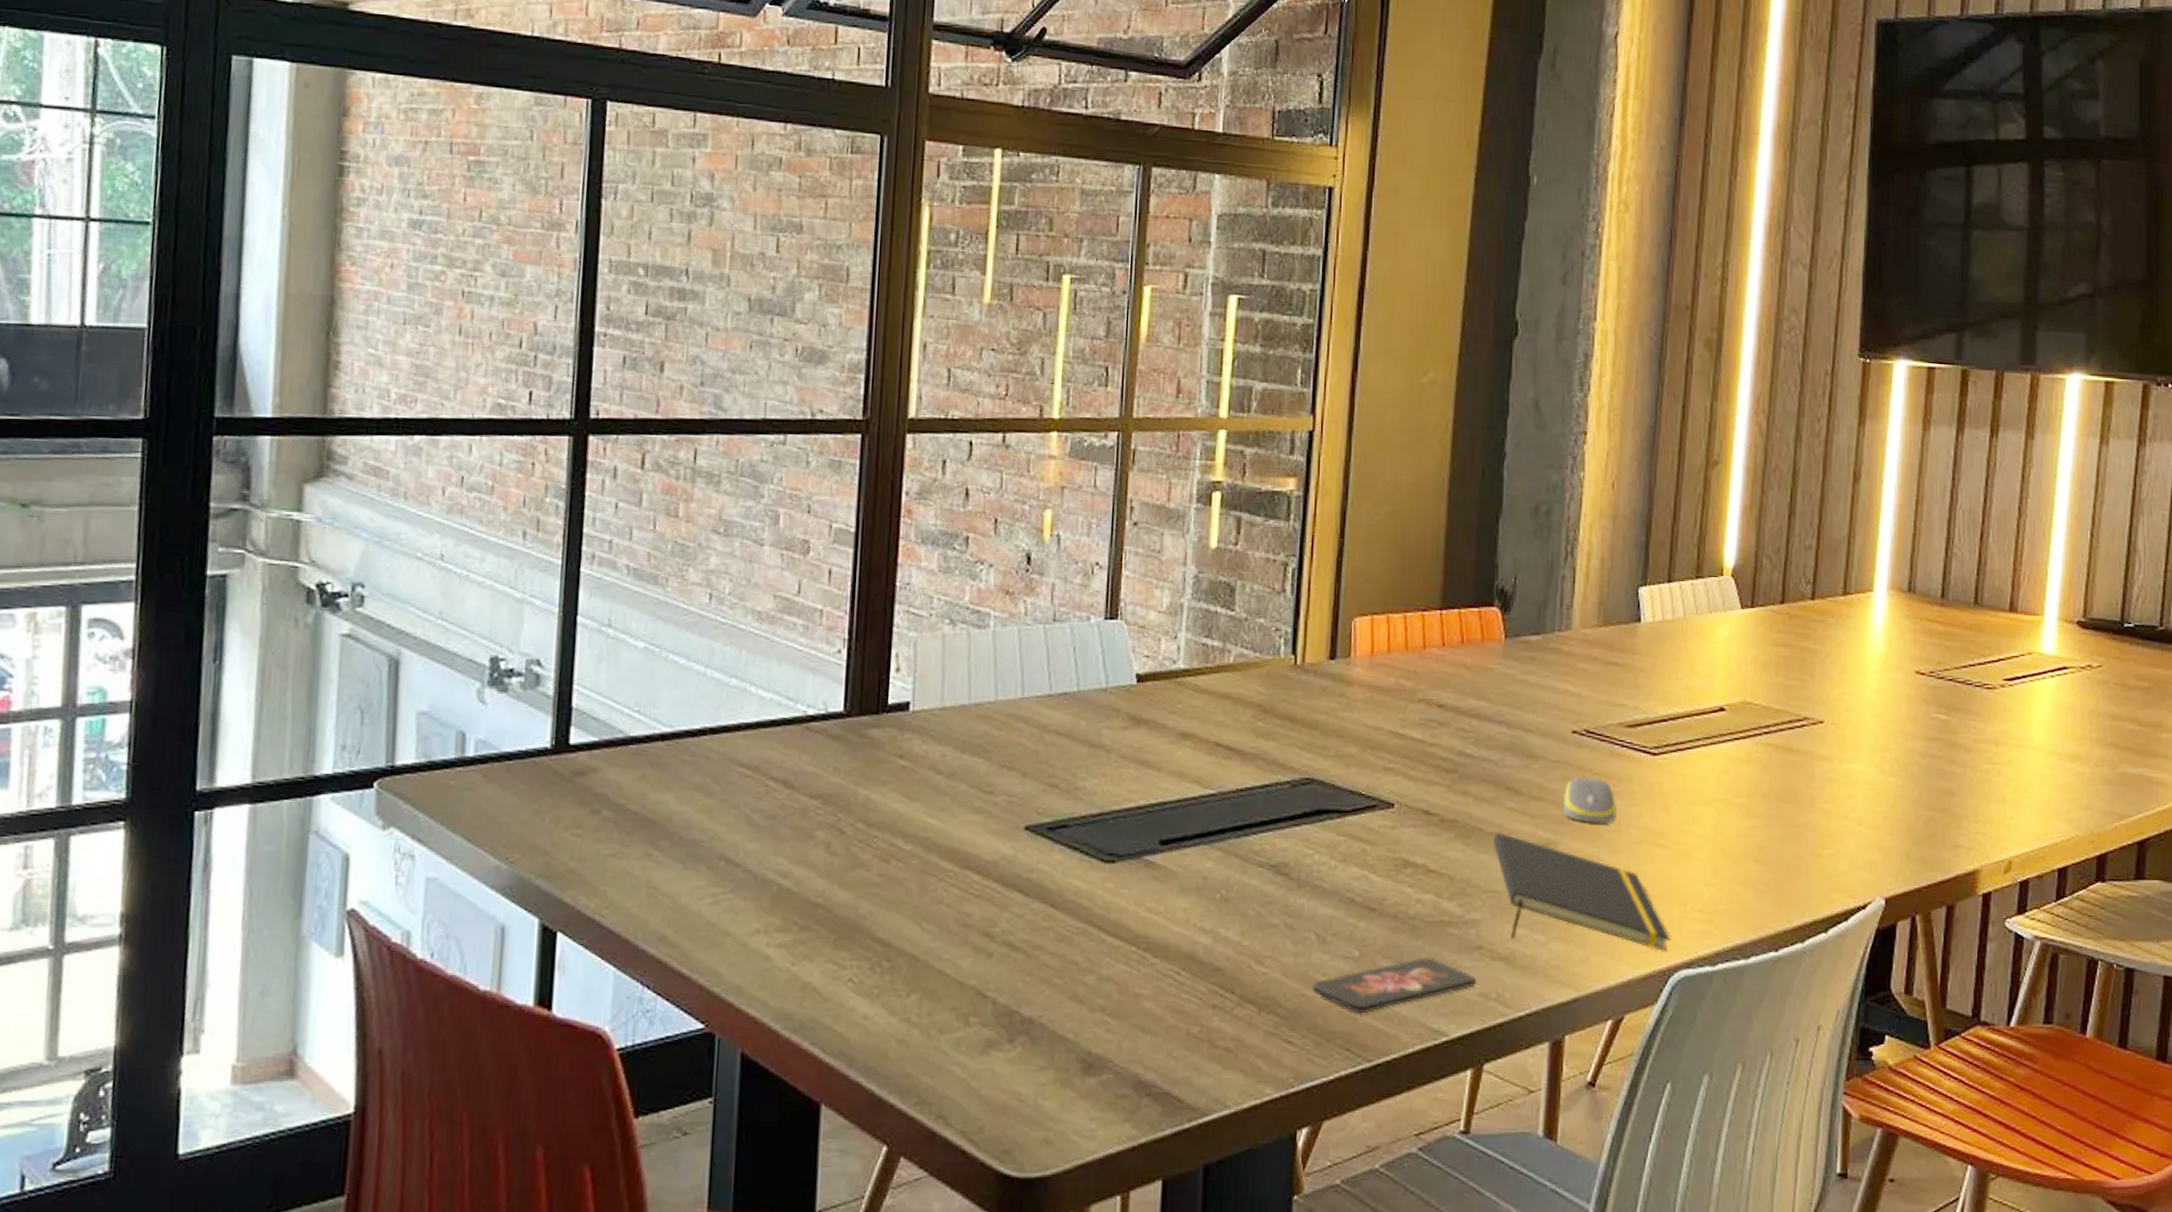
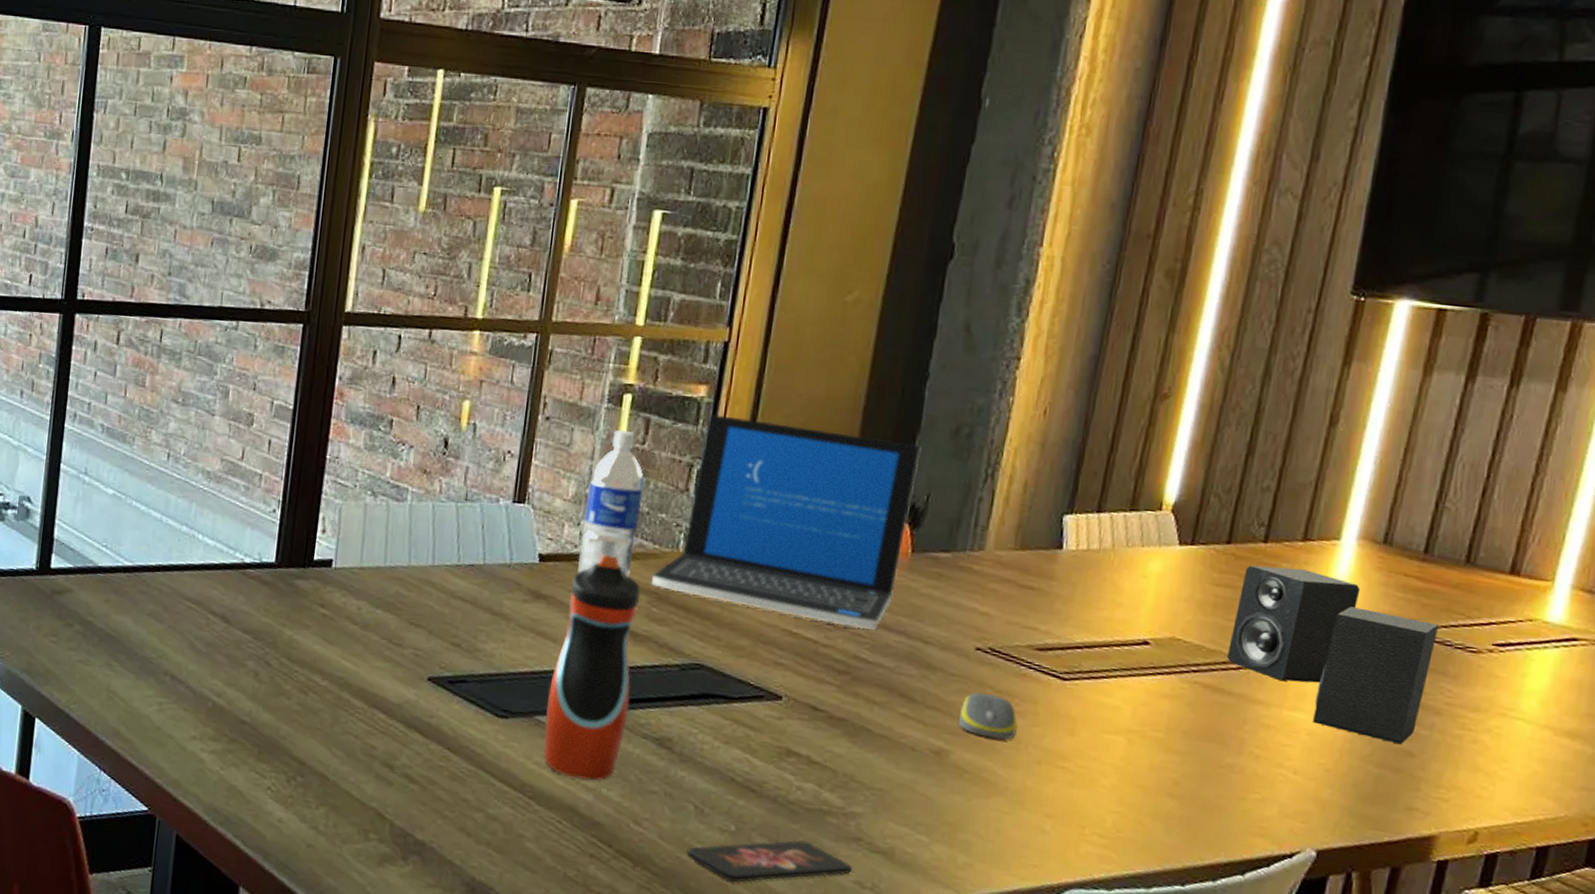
water bottle: none [1154,669,1245,921] -> present [544,555,642,781]
water bottle: none [1177,532,1241,692] -> present [577,430,645,577]
laptop: none [1254,507,1505,723] -> present [650,413,922,630]
notepad: present [1493,832,1671,951] -> none [881,734,1065,869]
speaker: none [1792,622,1959,785] -> present [1227,565,1438,745]

